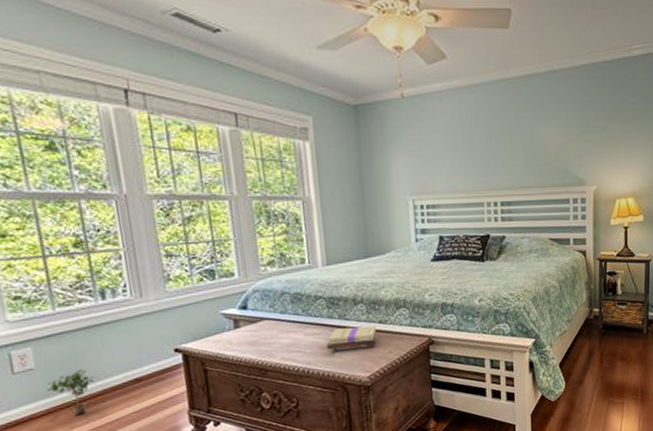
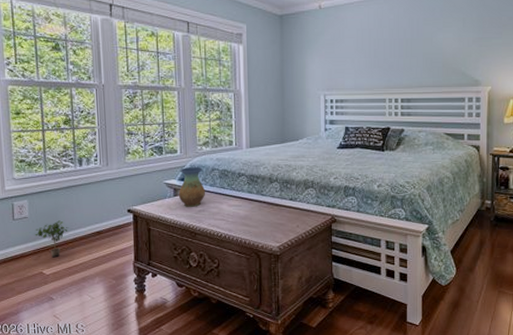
vase: none [239,292,276,340] -> present [178,167,206,207]
books: present [327,325,377,352] -> none [246,202,288,223]

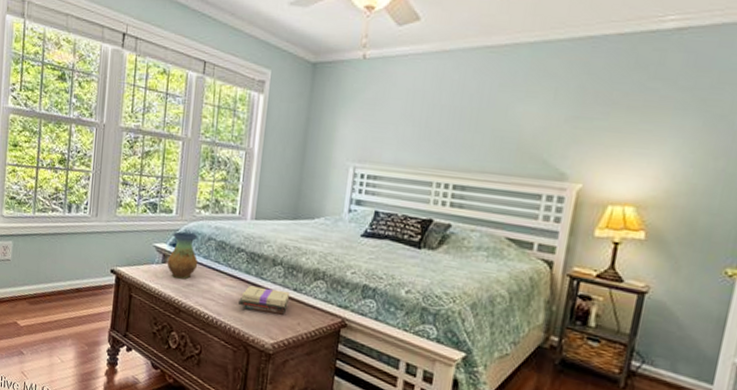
potted plant: present [35,220,69,258] -> none [15,269,49,309]
books: none [246,202,288,223] -> present [239,285,290,315]

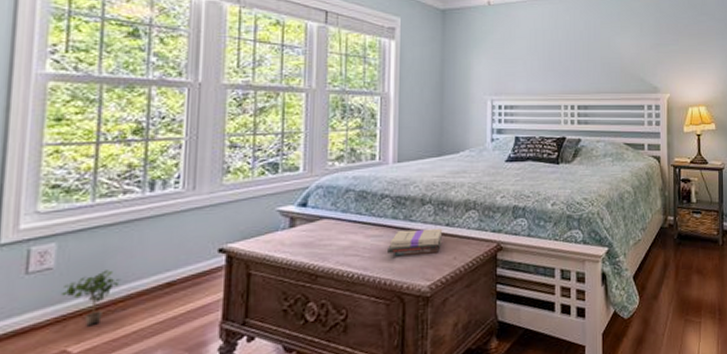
potted plant: none [15,269,49,309] -> present [61,270,122,327]
vase: present [167,231,198,280] -> none [296,188,336,241]

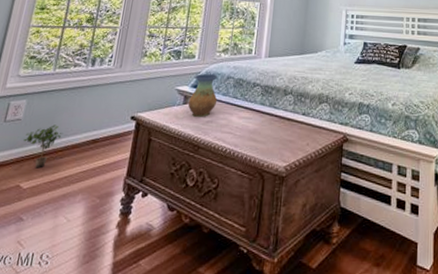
vase: none [296,188,336,241] -> present [188,74,218,117]
books: present [388,228,443,257] -> none [254,115,300,139]

